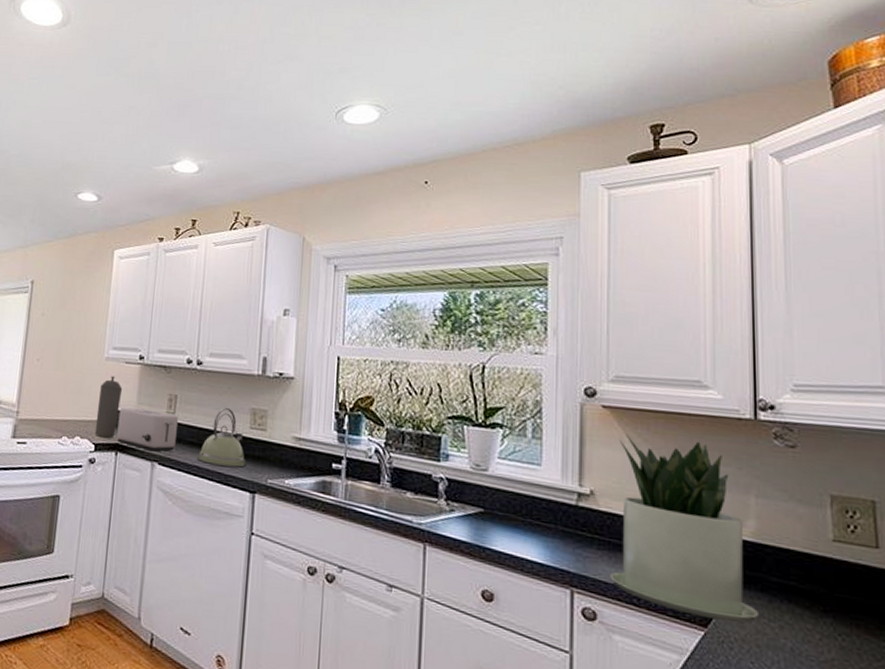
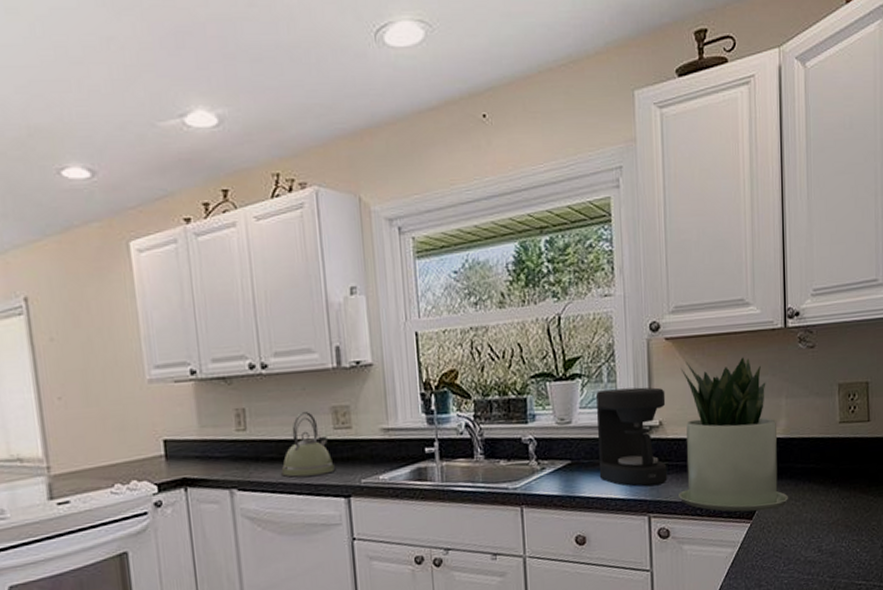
canister: present [94,376,123,438] -> none [149,400,180,475]
toaster: present [116,407,178,452] -> none [179,430,254,478]
coffee maker: none [515,445,599,559] -> present [596,387,668,487]

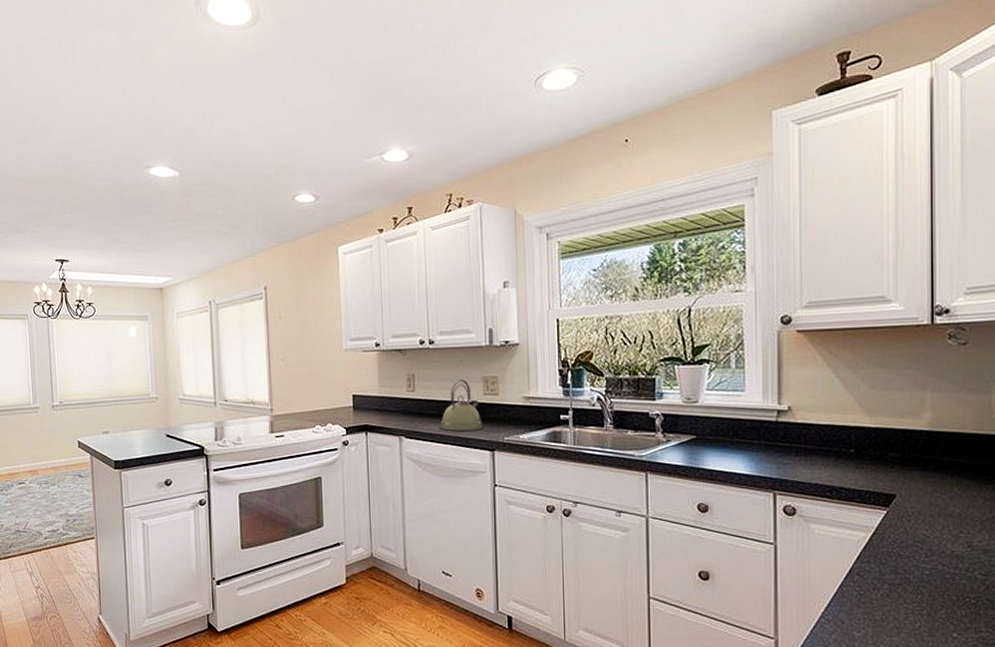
coffee maker: present [596,387,668,487] -> none [723,374,796,466]
planter: present [679,357,789,513] -> none [807,350,933,500]

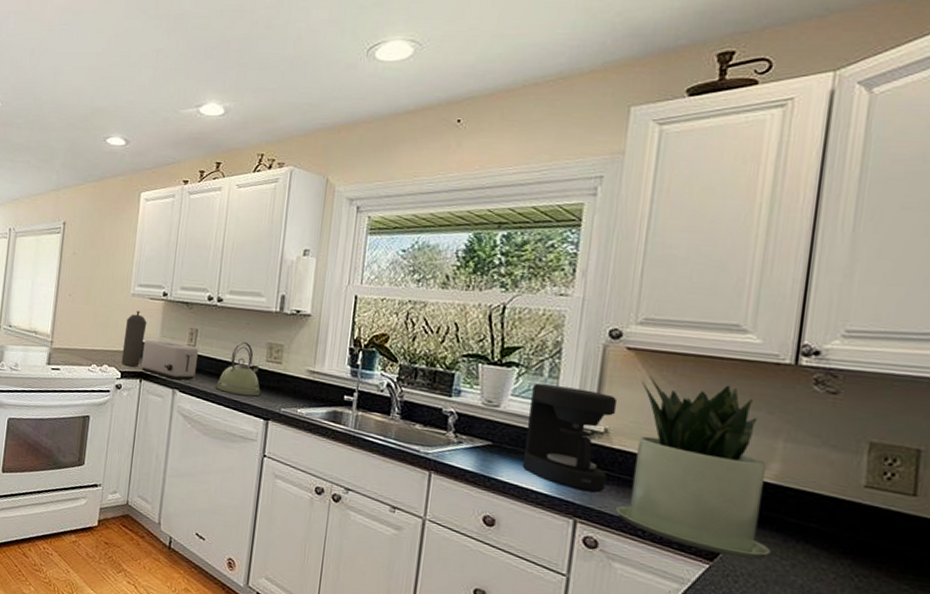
canister: none [343,365,364,421] -> present [121,310,147,367]
toaster: none [364,390,419,427] -> present [141,340,198,380]
coffee maker: none [723,374,796,466] -> present [522,383,618,493]
planter: none [807,350,933,500] -> present [616,375,772,559]

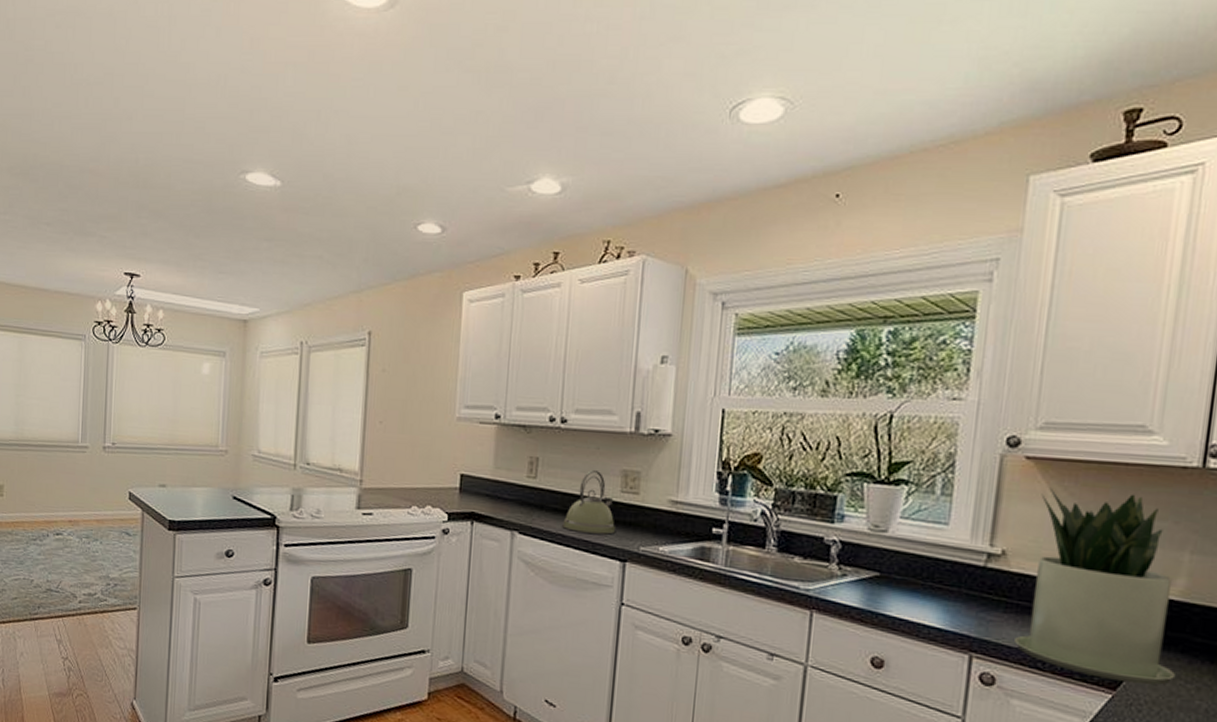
canister: present [121,310,147,367] -> none [447,438,477,507]
toaster: present [141,340,198,380] -> none [472,472,540,520]
coffee maker: present [522,383,618,493] -> none [913,502,1016,623]

